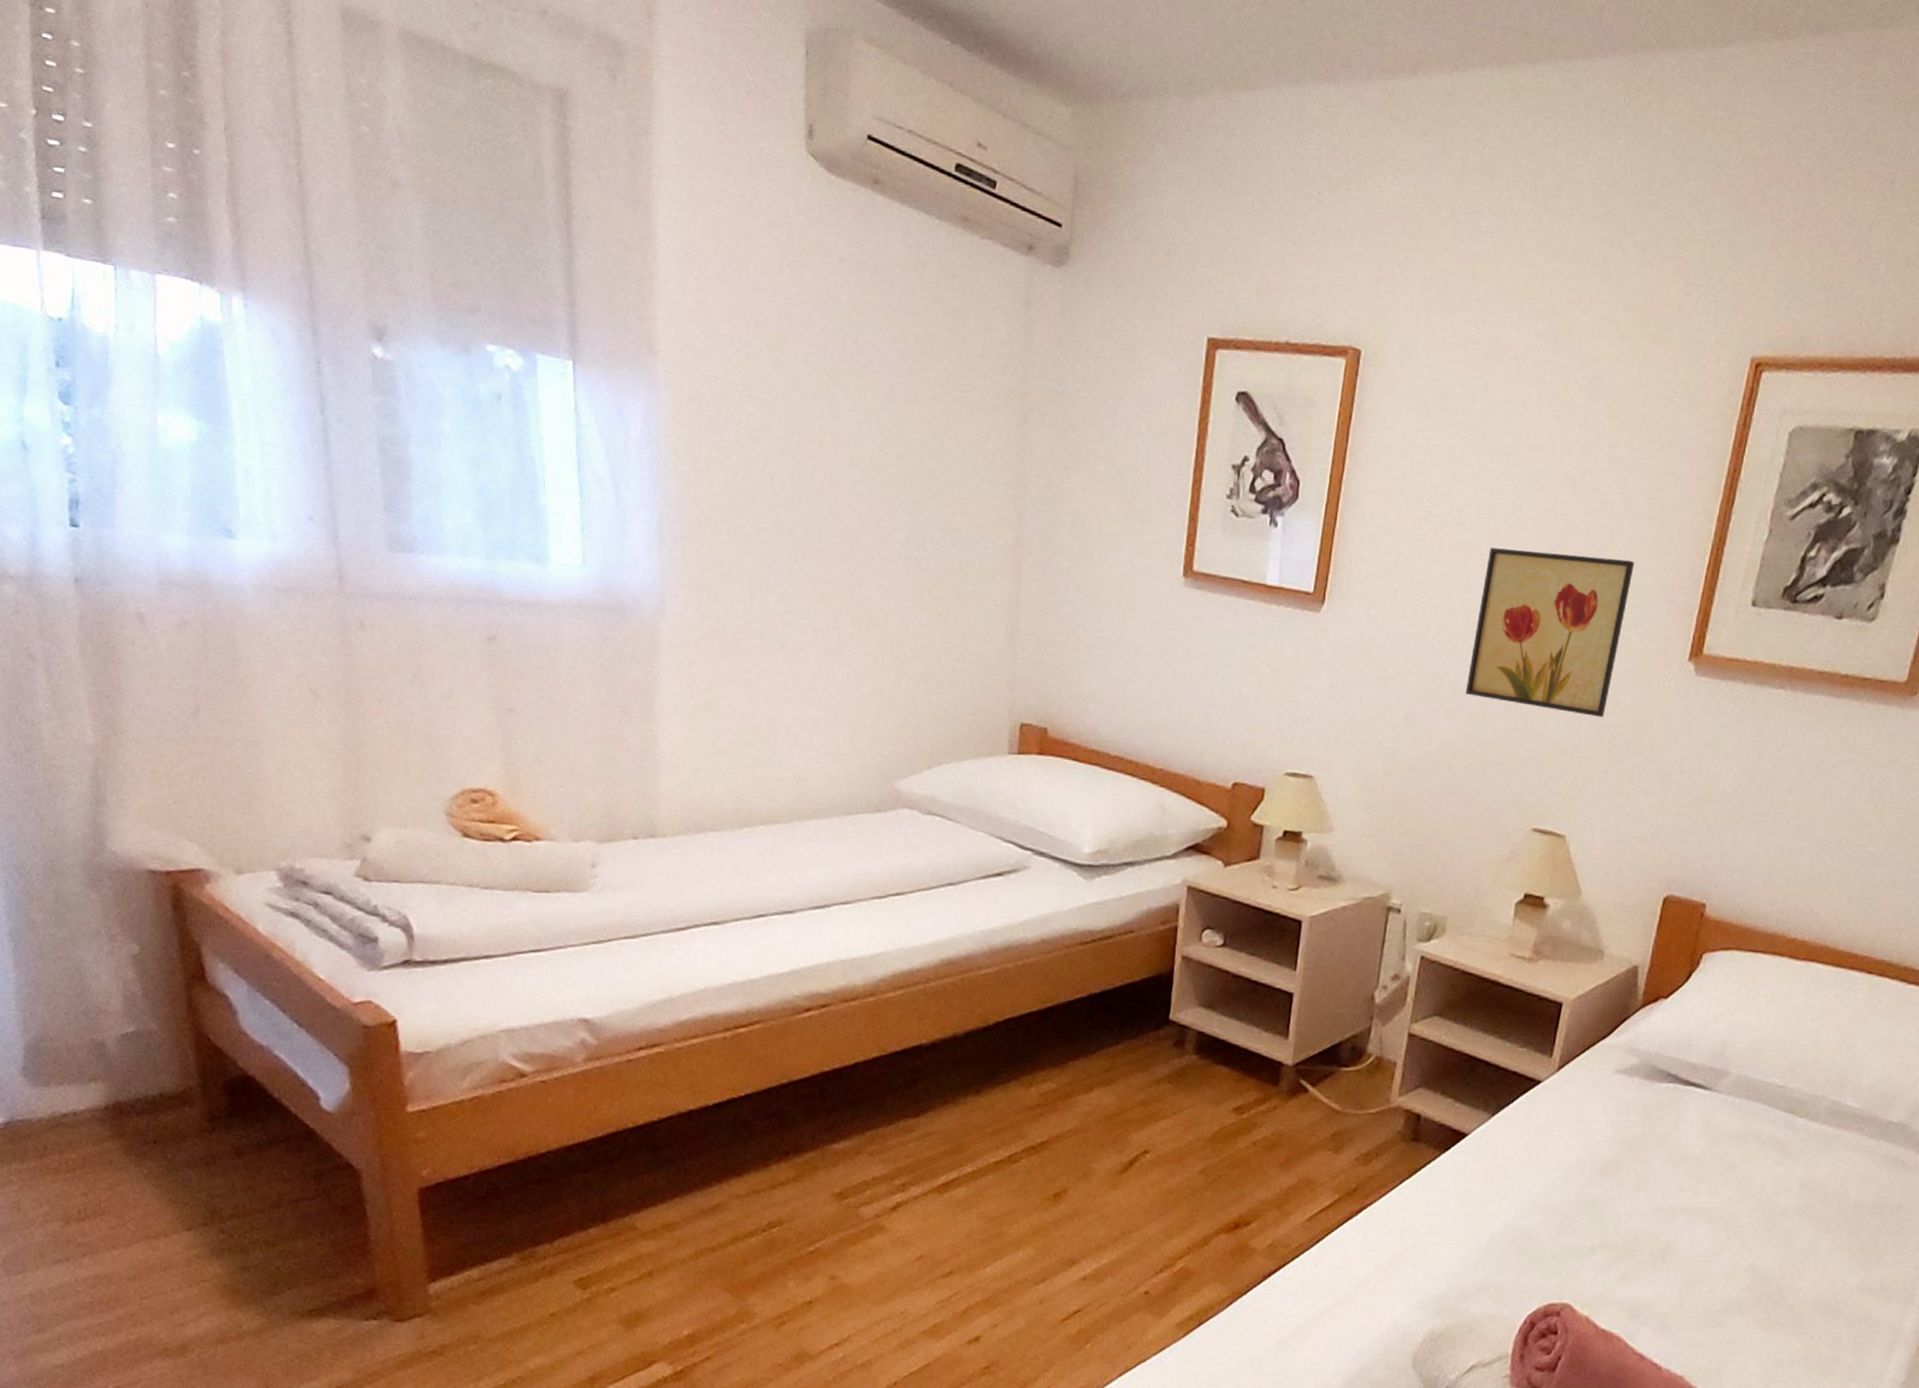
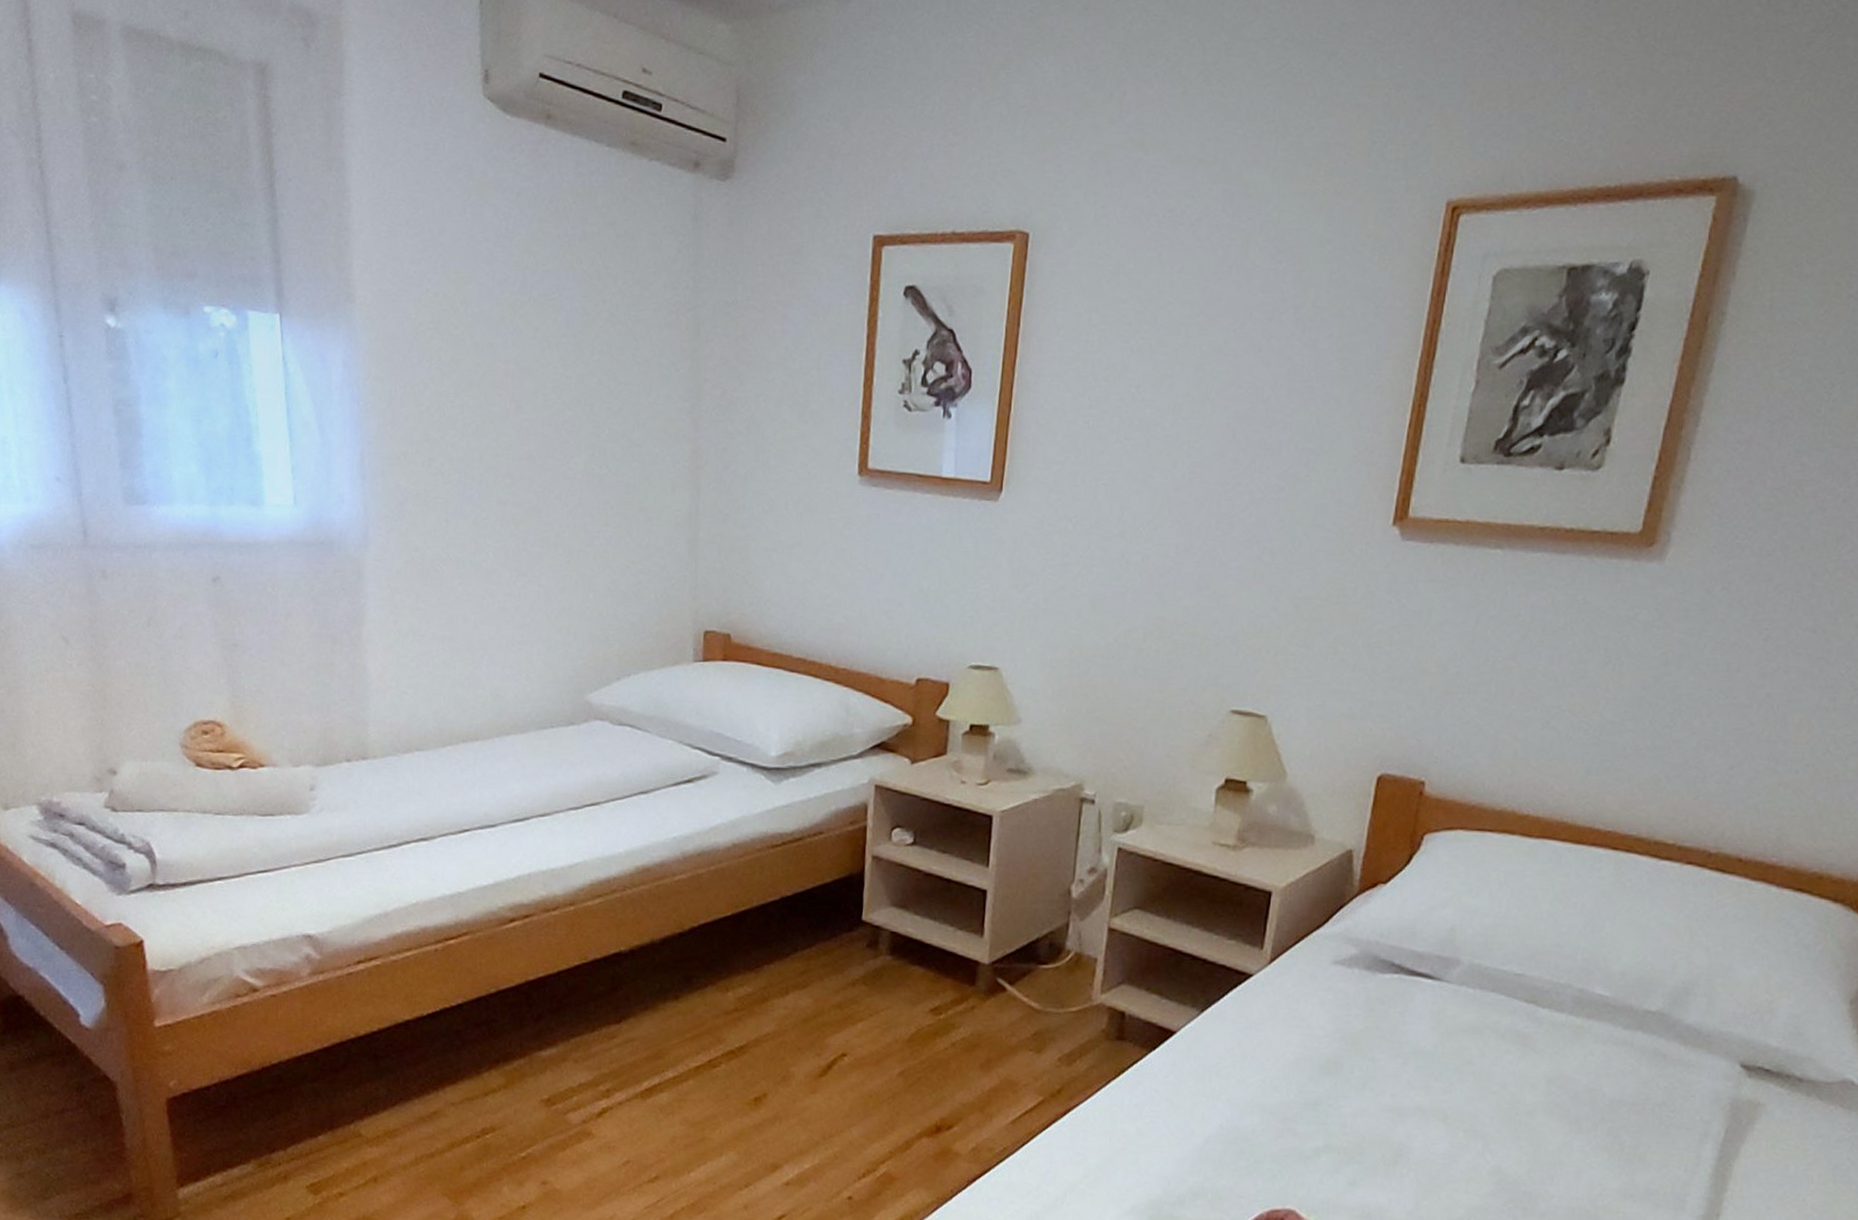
wall art: present [1466,547,1635,717] -> none [1153,422,1329,590]

